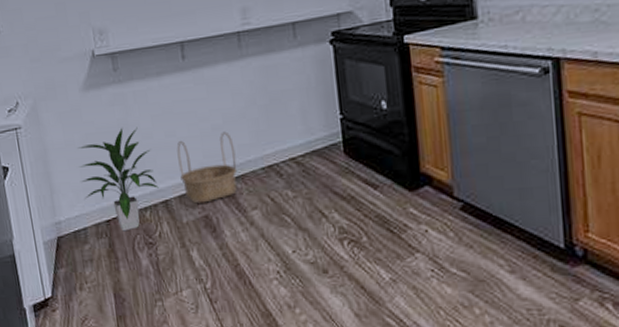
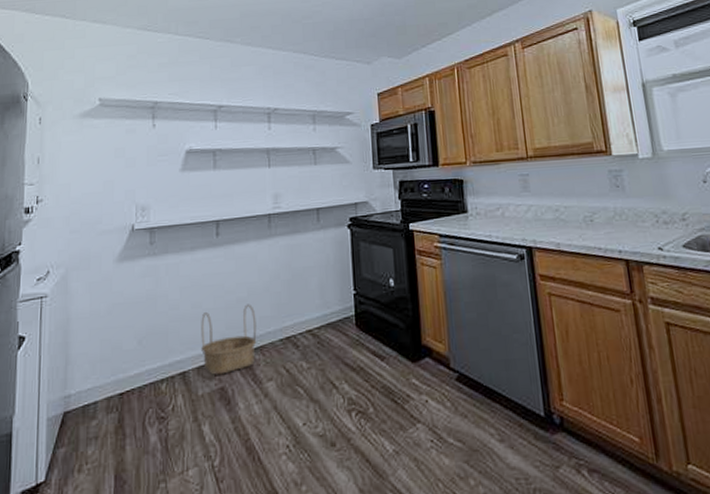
indoor plant: present [77,127,160,232] -> none [100,298,180,405]

